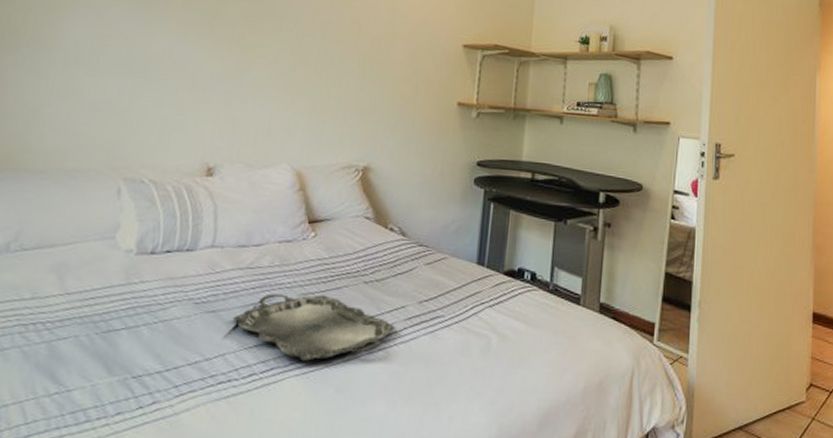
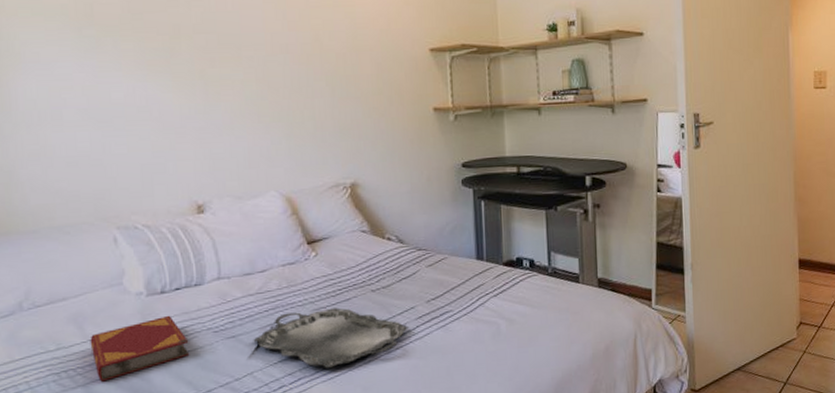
hardback book: none [65,278,167,341] -> present [90,315,190,382]

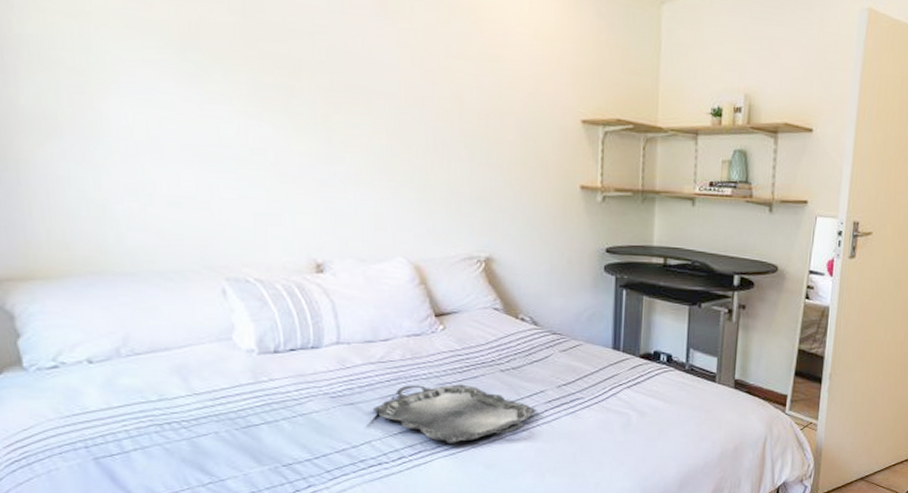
hardback book: present [90,315,190,382] -> none [195,376,304,437]

